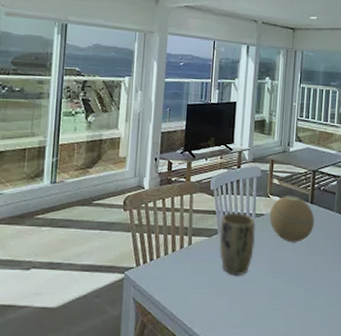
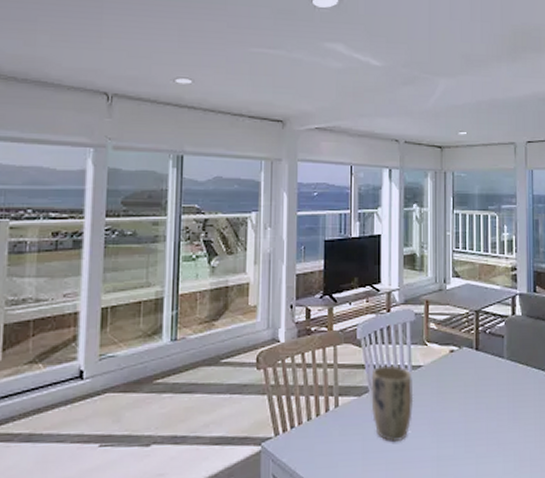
decorative orb: present [269,196,314,242] -> none [428,342,481,398]

